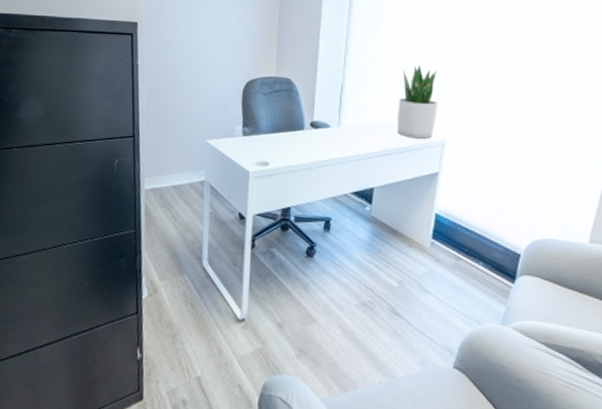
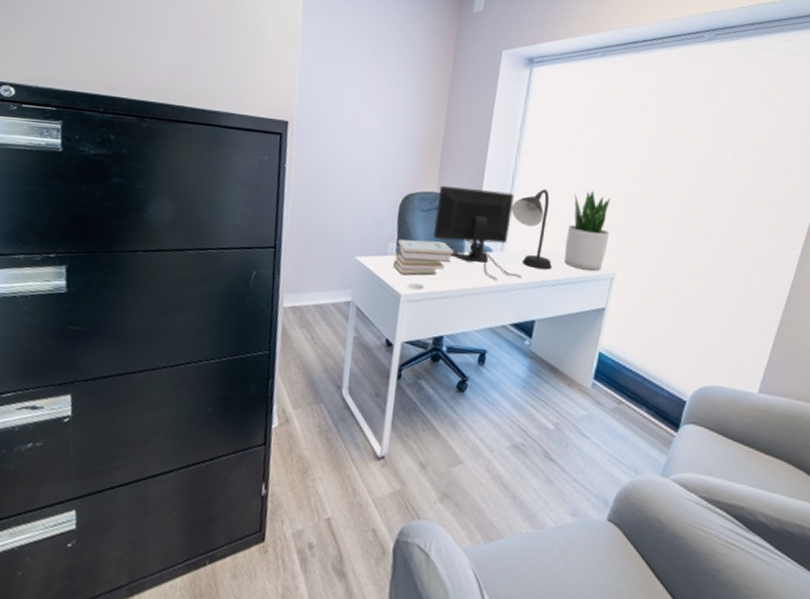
books: none [241,121,295,154] -> present [394,239,454,275]
computer monitor: none [276,70,359,153] -> present [434,185,522,280]
desk lamp: none [345,67,386,141] -> present [511,189,552,270]

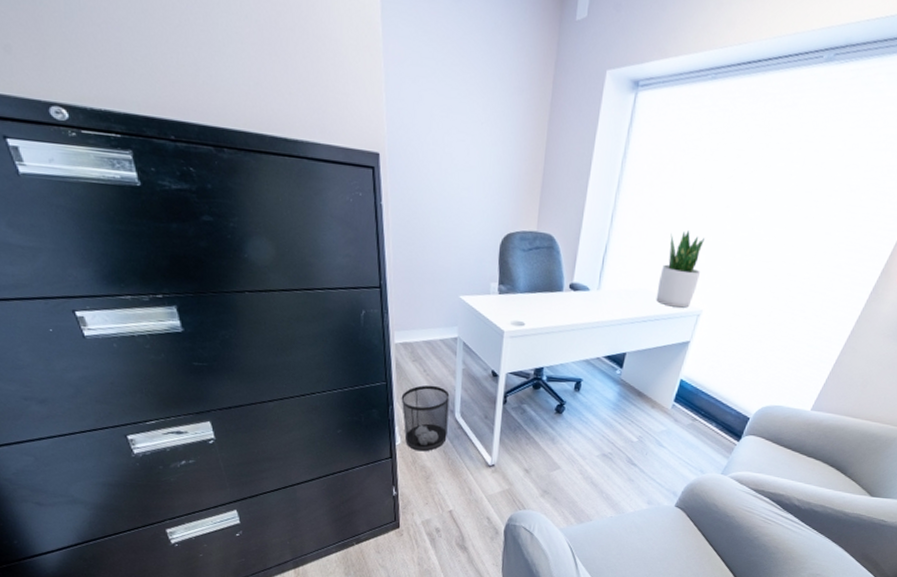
waste bin: none [283,355,338,438] -> present [401,385,450,452]
books: present [394,239,454,275] -> none [497,279,554,313]
computer monitor: present [434,185,522,280] -> none [534,224,616,317]
desk lamp: present [511,189,552,270] -> none [609,228,647,308]

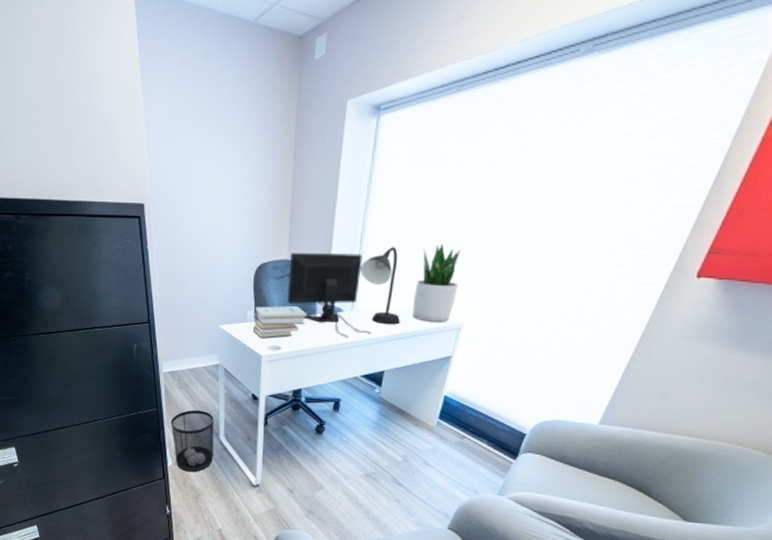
books: none [497,279,554,313] -> present [254,306,307,339]
computer monitor: none [534,224,616,317] -> present [288,252,371,337]
desk lamp: none [609,228,647,308] -> present [360,247,400,325]

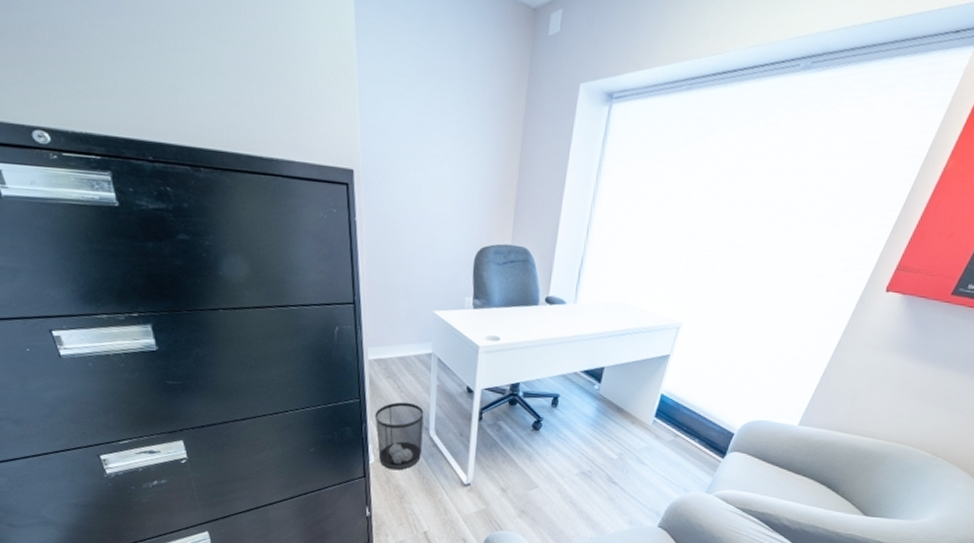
books: present [254,306,307,339] -> none [471,293,529,328]
computer monitor: present [288,252,371,337] -> none [509,237,593,331]
desk lamp: present [360,247,400,325] -> none [585,240,624,321]
planter: present [412,244,460,322] -> none [634,242,683,321]

